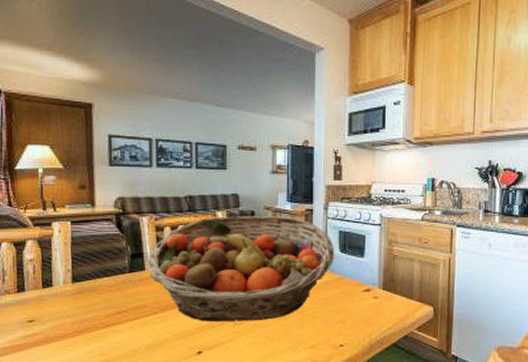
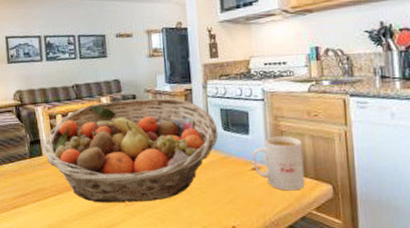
mug: none [365,260,412,312] -> present [252,136,305,191]

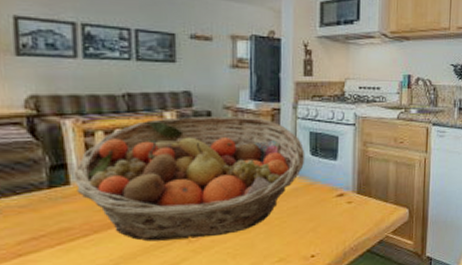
mug: present [252,136,305,191] -> none [338,162,387,216]

